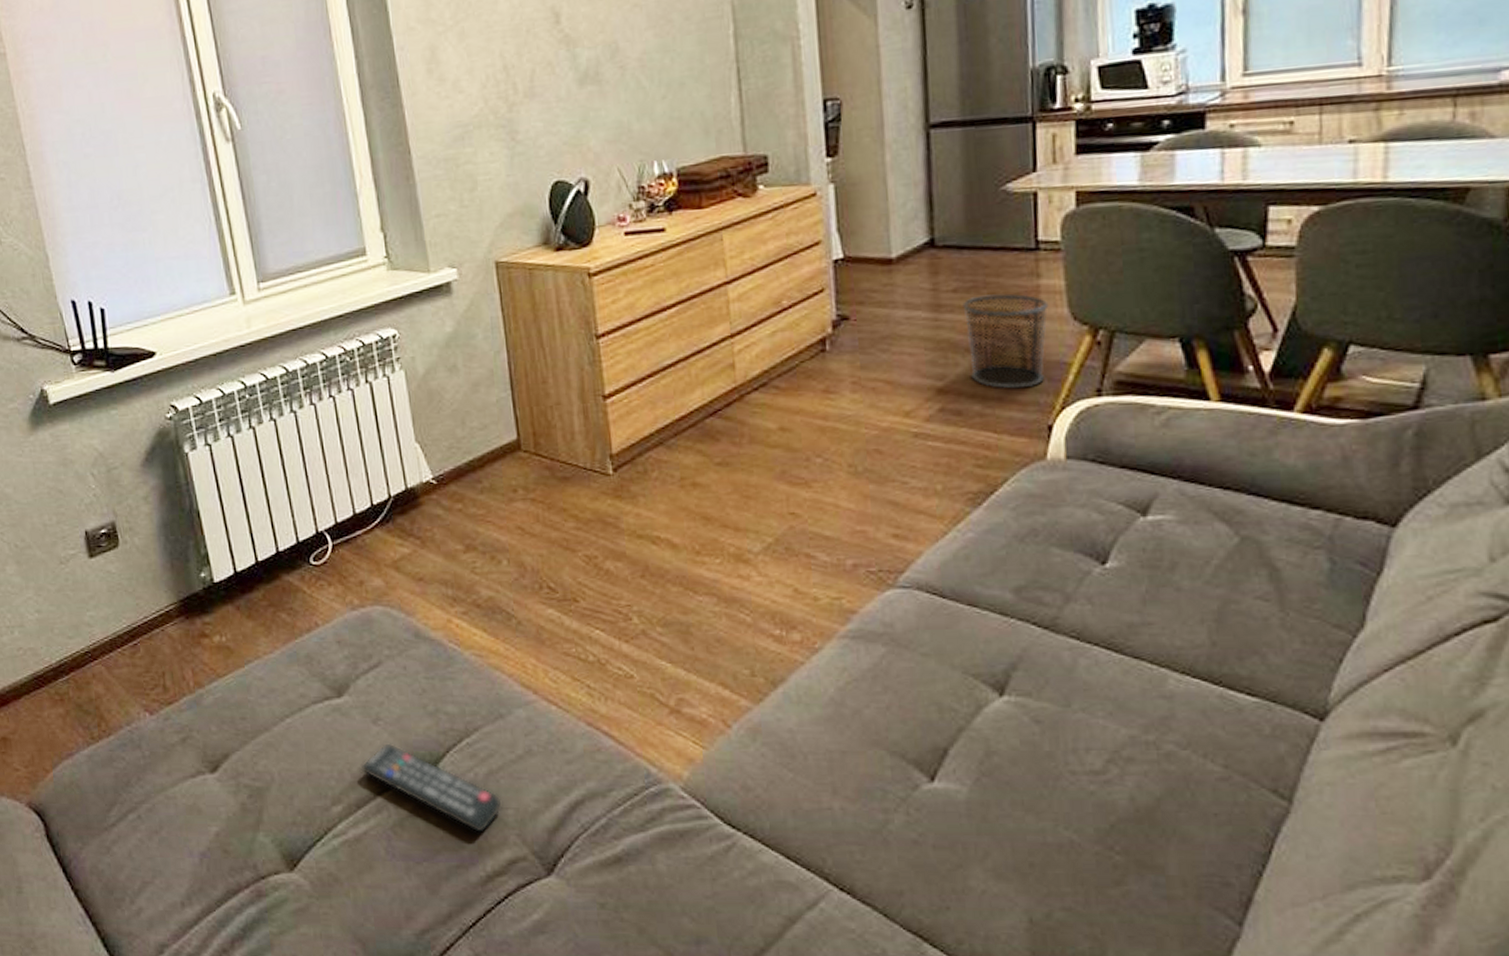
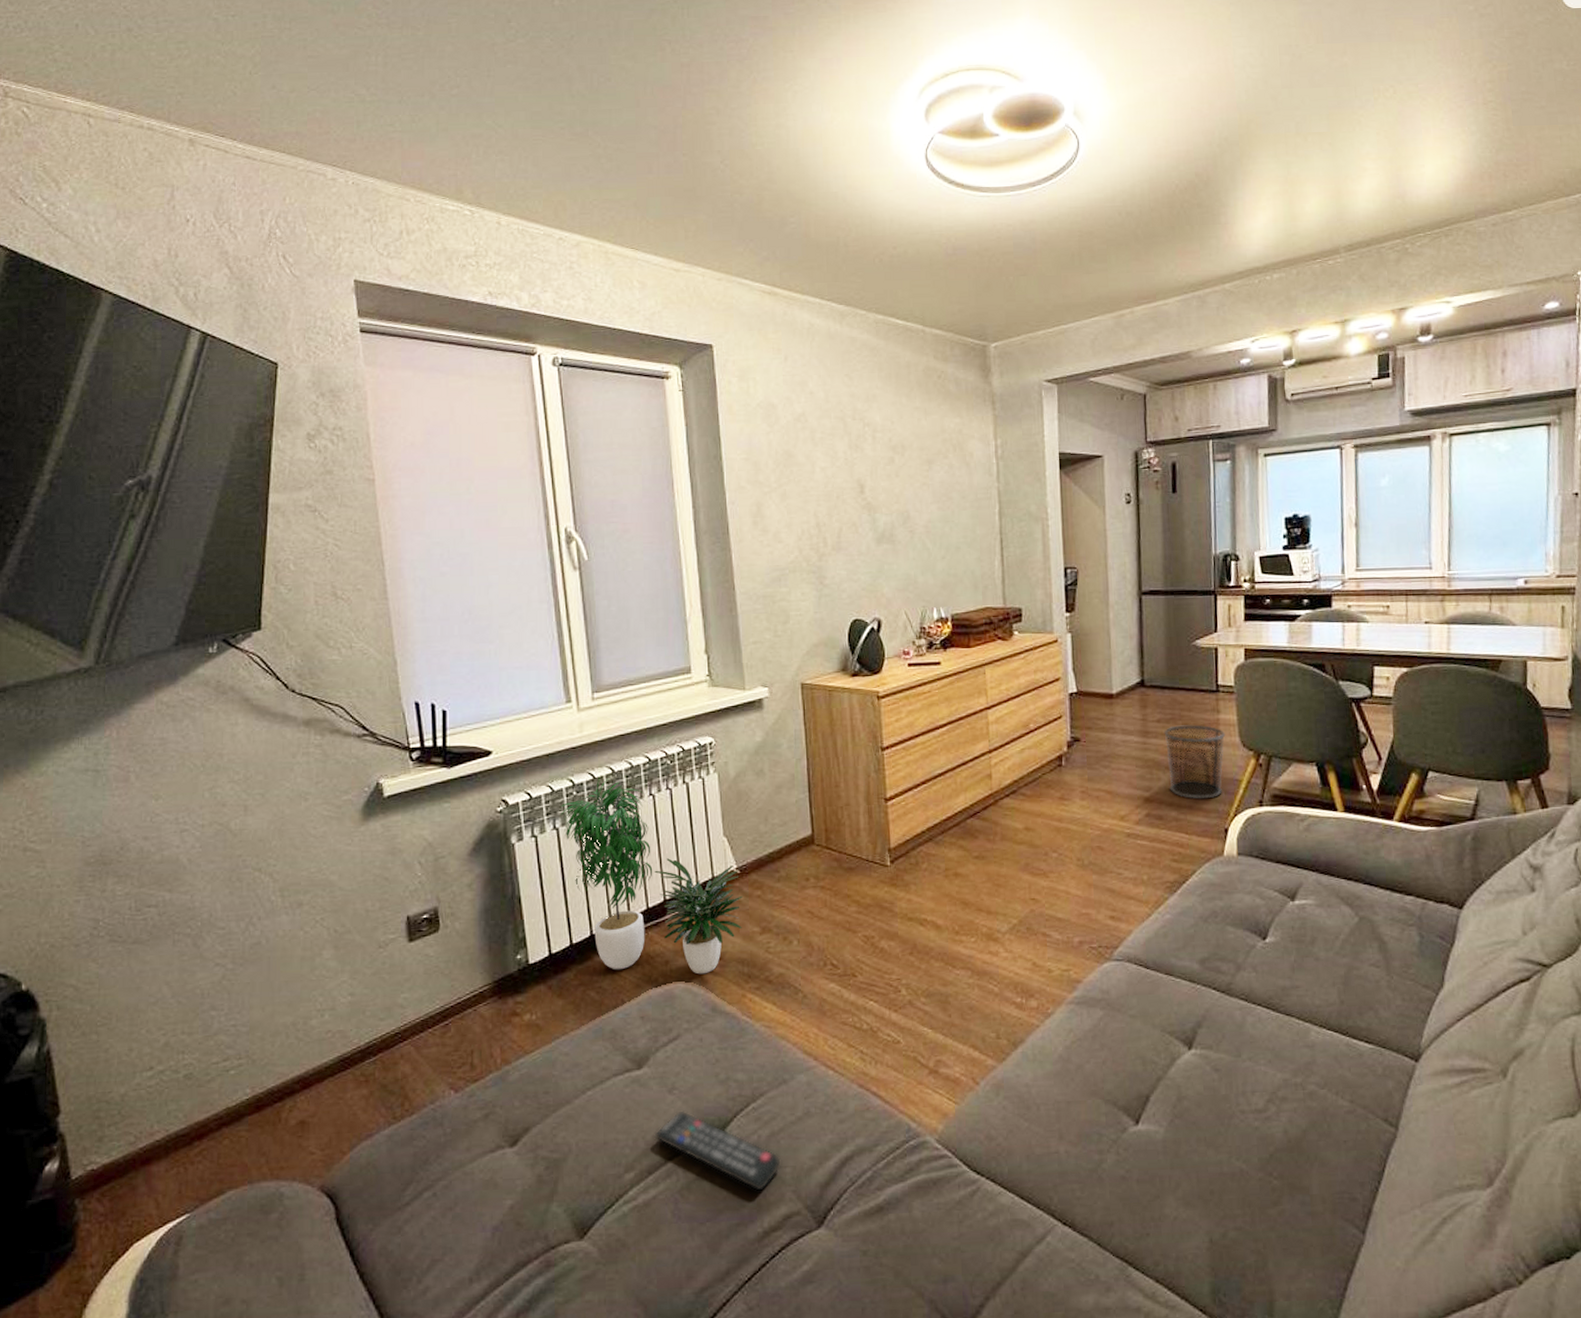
potted plant: none [233,378,443,597] -> present [560,777,743,975]

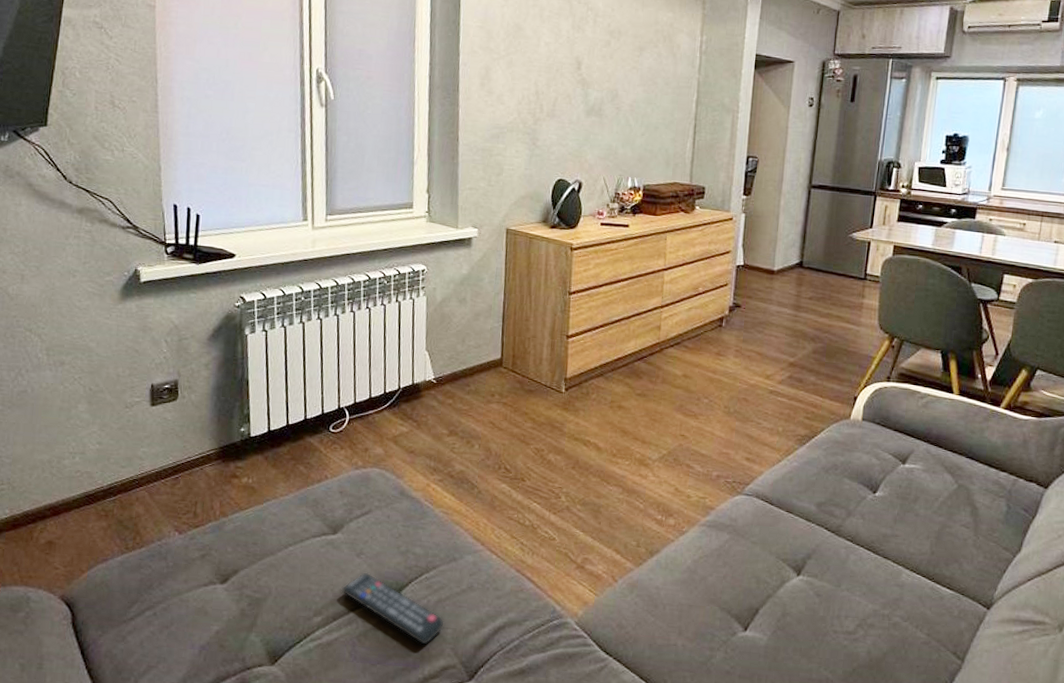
potted plant: present [560,777,743,975] -> none [289,288,436,463]
waste bin: present [1164,725,1226,799] -> none [812,304,867,370]

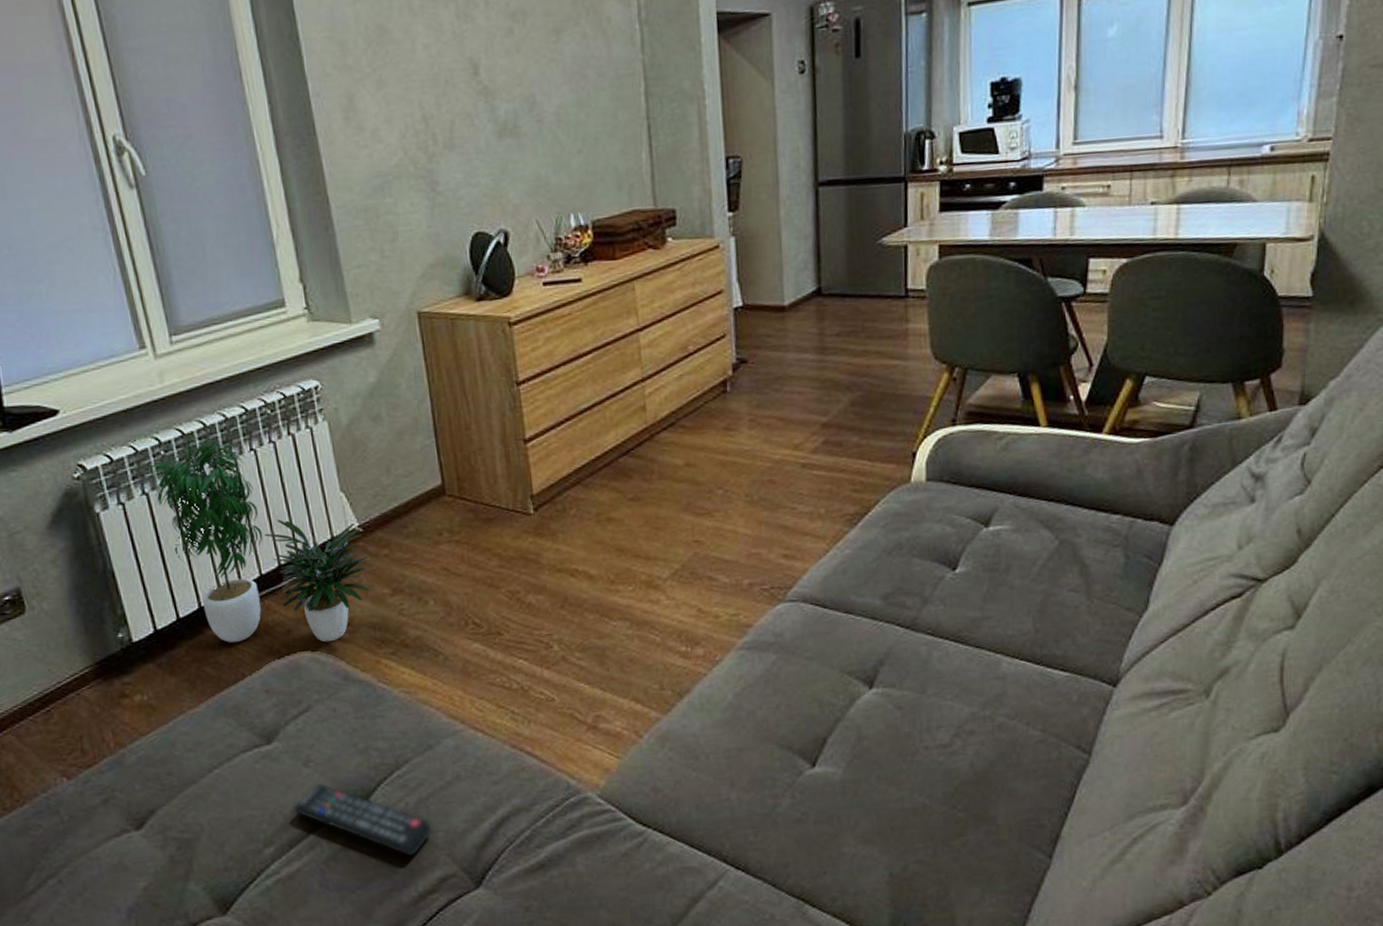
potted plant: none [289,288,436,463] -> present [147,432,370,643]

